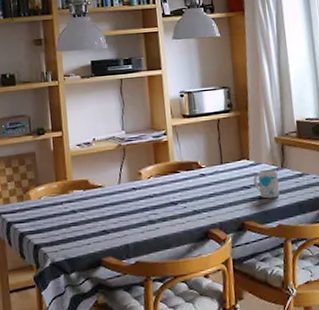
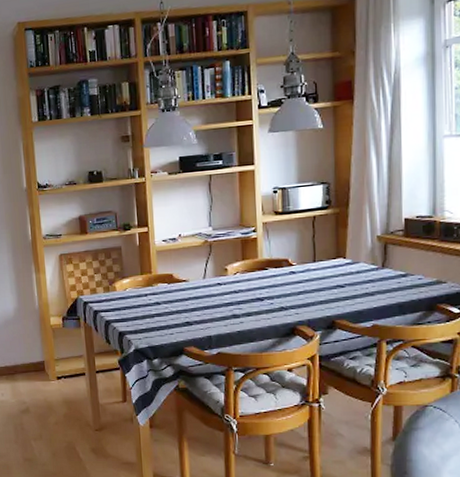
mug: present [253,169,280,199] -> none [349,269,377,298]

